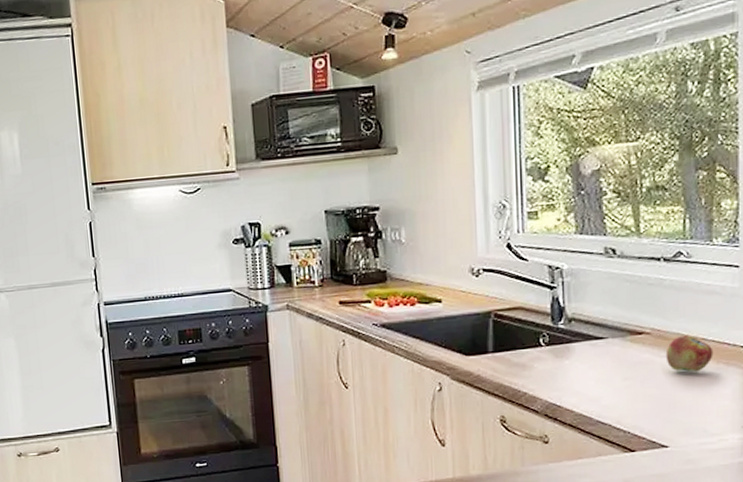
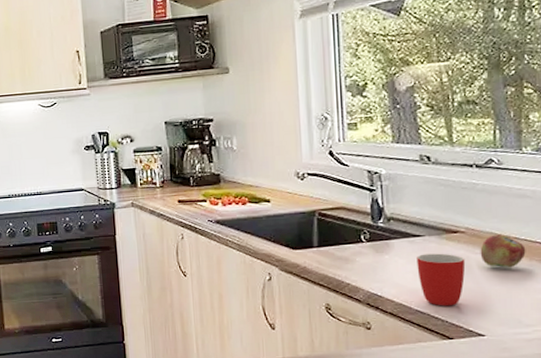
mug: none [598,357,650,416] -> present [416,253,466,306]

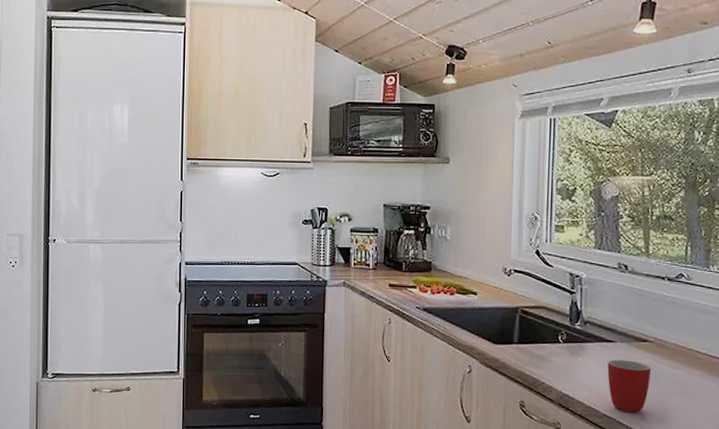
fruit: present [480,234,526,268] -> none [665,346,706,380]

